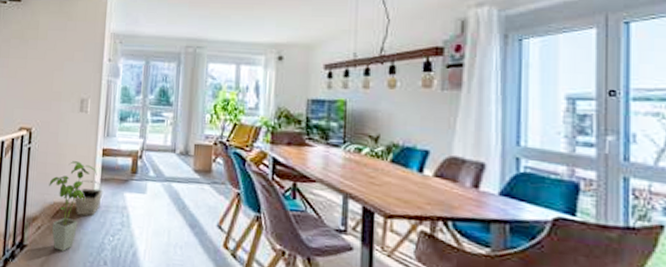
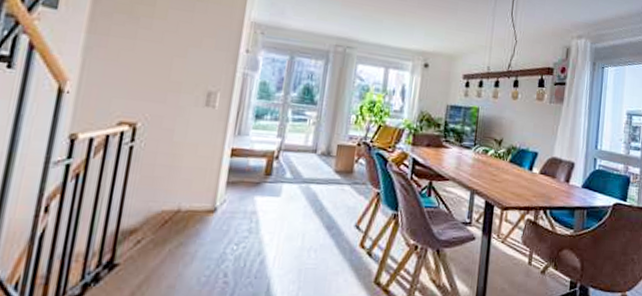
house plant: present [49,161,97,251] -> none [156,162,223,267]
basket: present [74,179,102,216] -> none [190,183,228,225]

